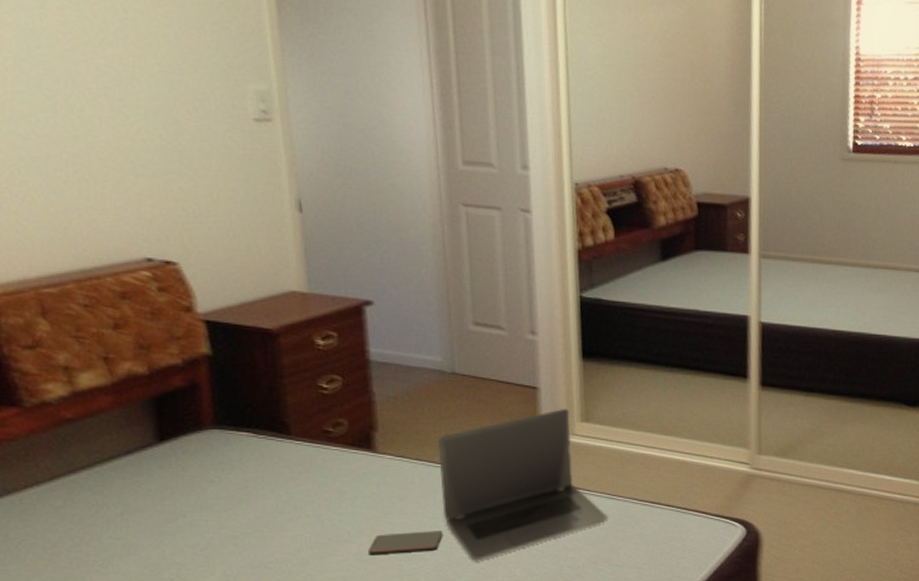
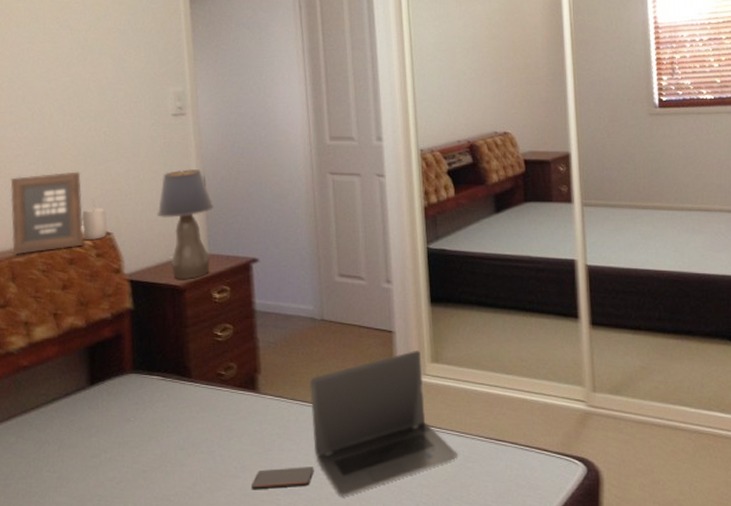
picture frame: none [29,183,139,285] -> present [10,171,84,255]
candle: none [135,220,171,270] -> present [82,199,107,239]
table lamp: none [238,189,314,323] -> present [156,168,214,280]

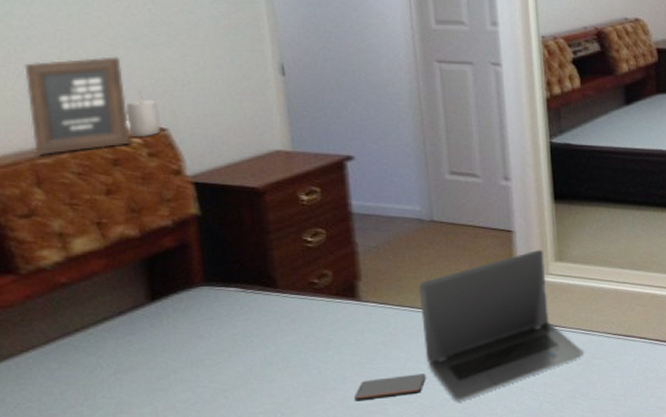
table lamp: present [156,168,214,280] -> none [224,54,296,181]

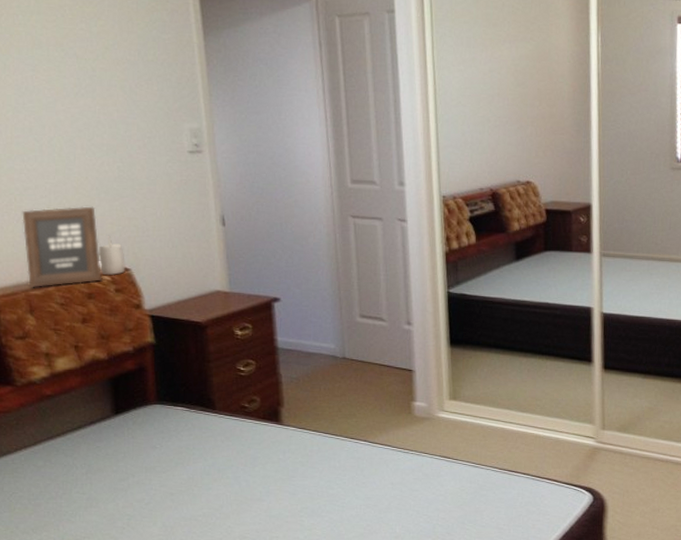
phone: present [355,373,426,402] -> none [276,492,336,512]
laptop computer: present [419,250,583,401] -> none [332,389,473,519]

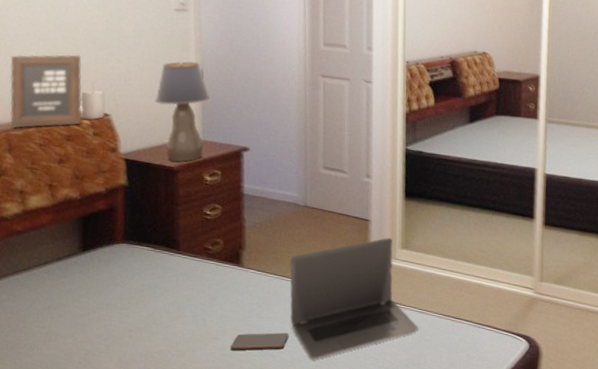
table lamp: none [175,207,234,317] -> present [154,61,210,162]
phone: none [276,492,336,512] -> present [230,332,289,351]
laptop computer: none [332,389,473,519] -> present [290,238,418,359]

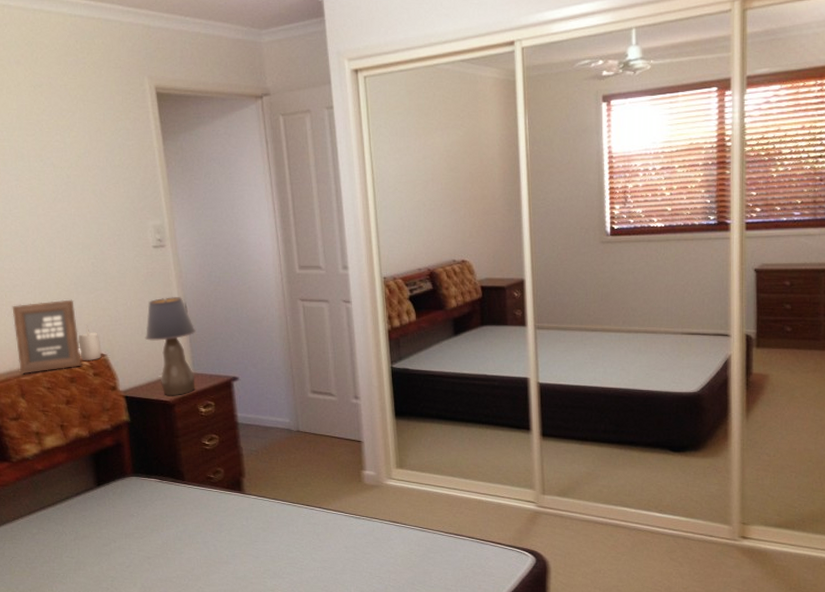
phone: present [230,332,289,351] -> none [242,555,295,574]
laptop computer: present [290,238,418,359] -> none [289,458,421,580]

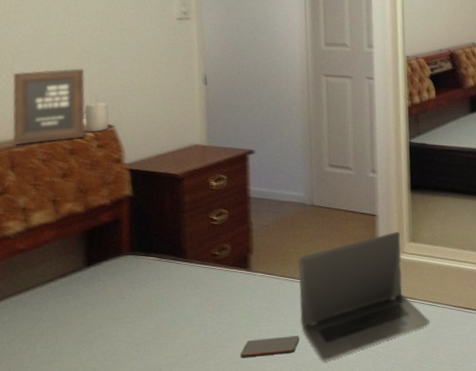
table lamp: present [145,296,196,396] -> none [158,68,214,169]
phone: none [242,555,295,574] -> present [240,336,300,358]
laptop computer: none [289,458,421,580] -> present [298,232,430,361]

